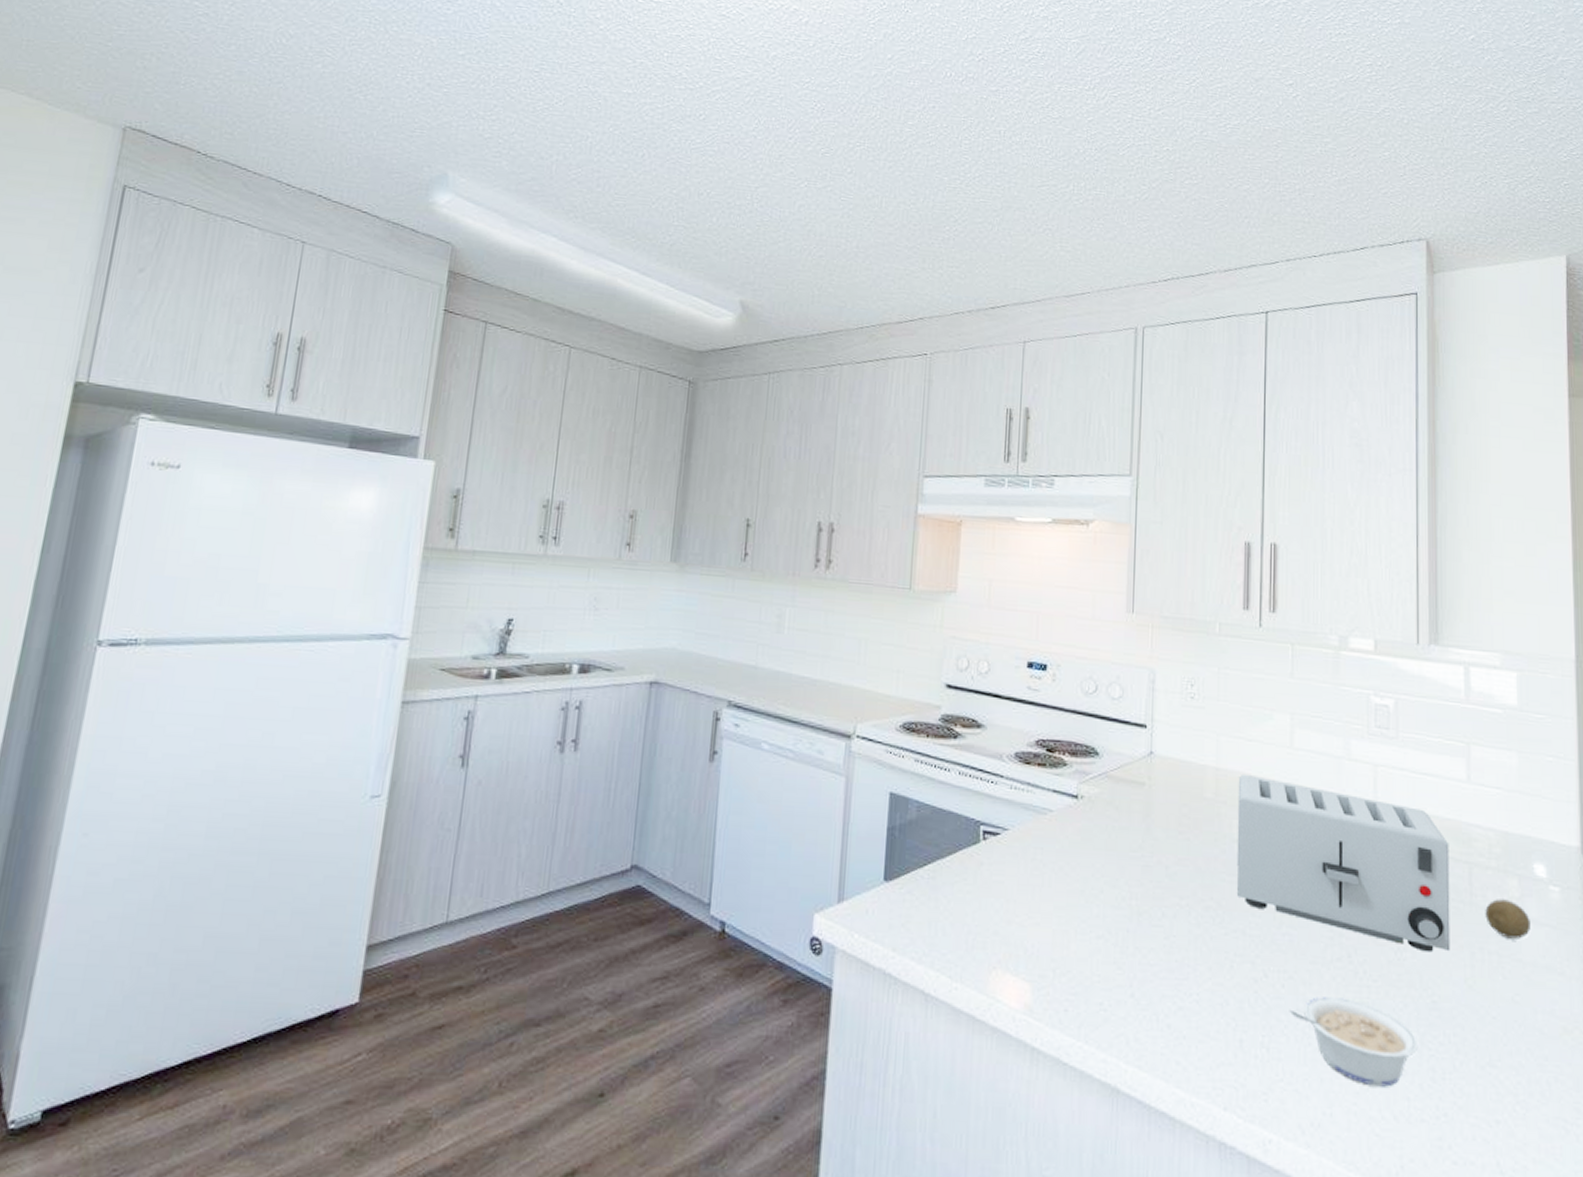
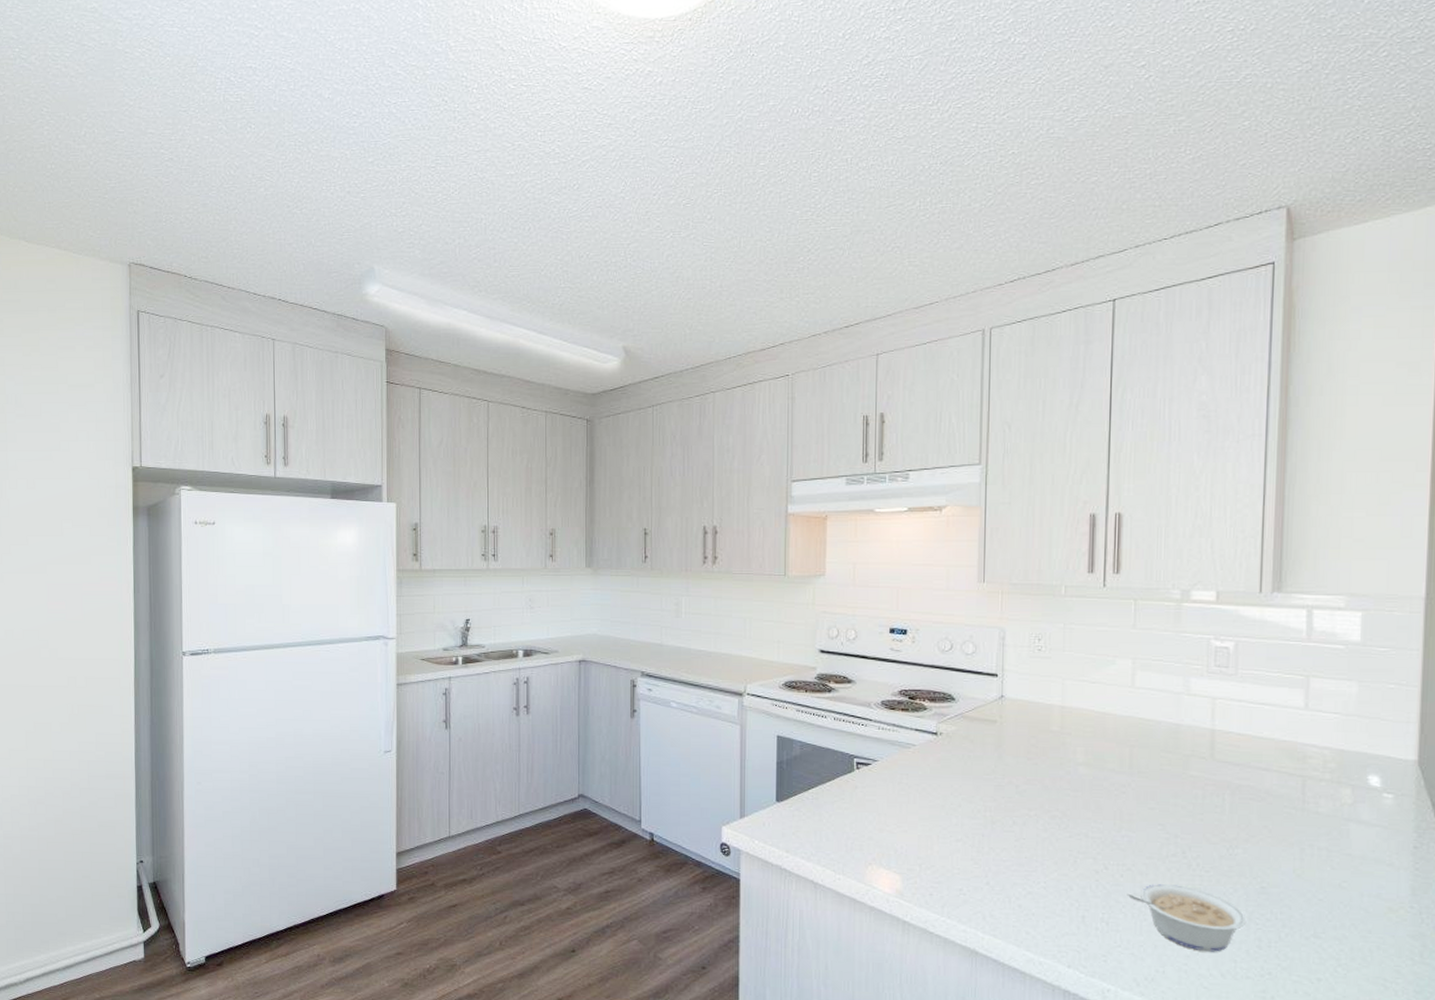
toaster: present [1236,774,1450,953] -> none [1080,710,1284,849]
fruit: present [1485,899,1531,939] -> none [1316,805,1362,838]

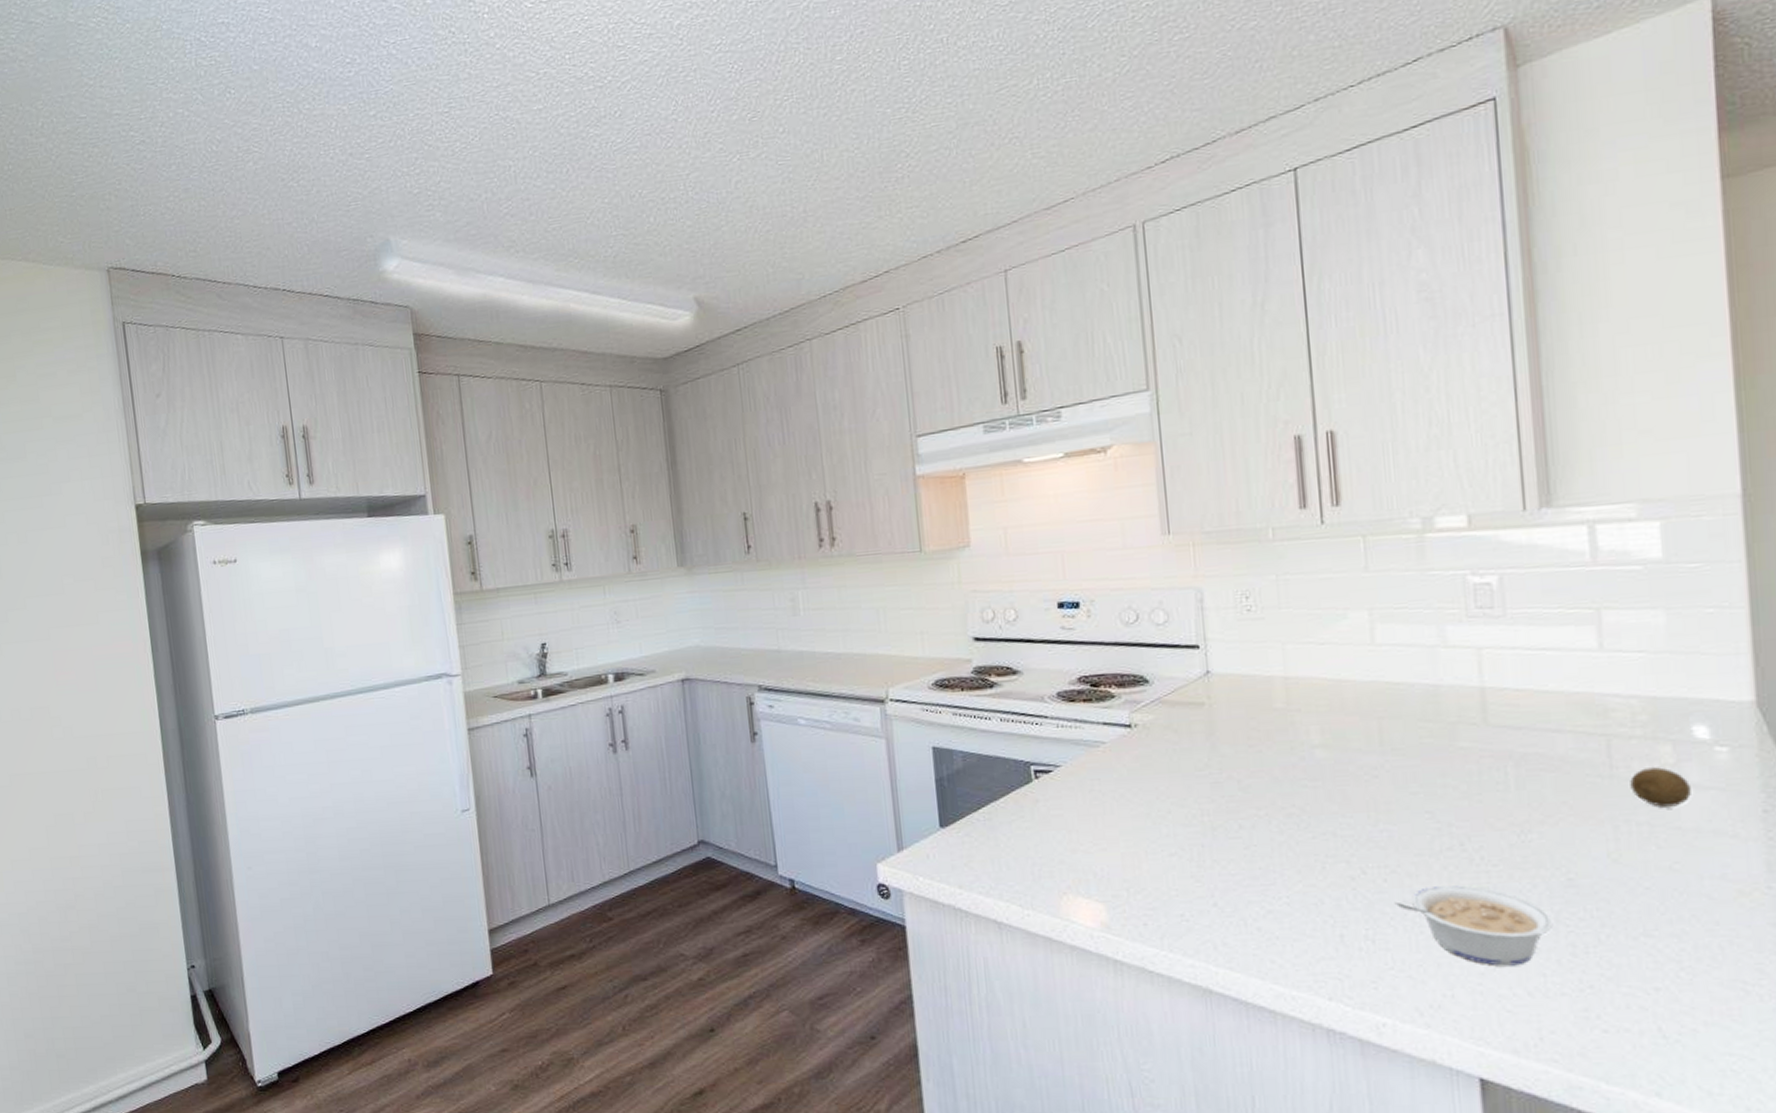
fruit: none [1316,805,1362,838] -> present [1630,767,1691,807]

